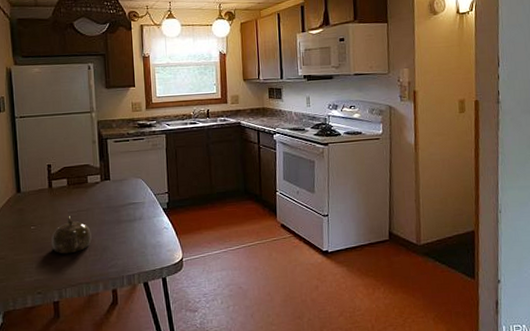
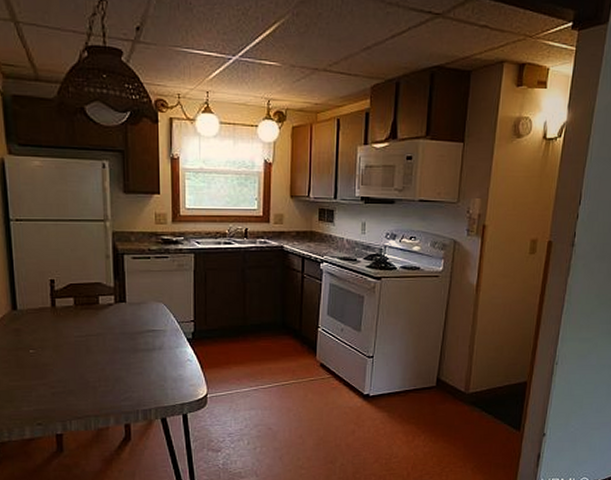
teapot: present [52,216,92,254] -> none [54,340,102,383]

